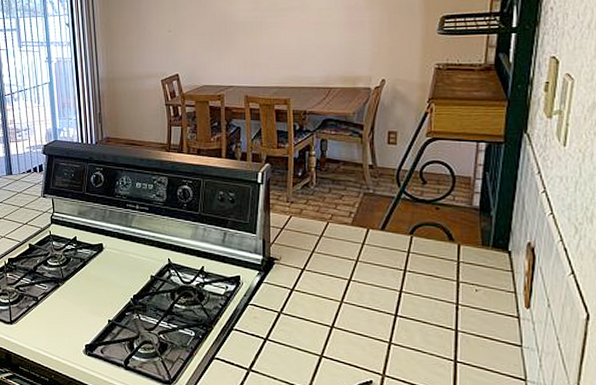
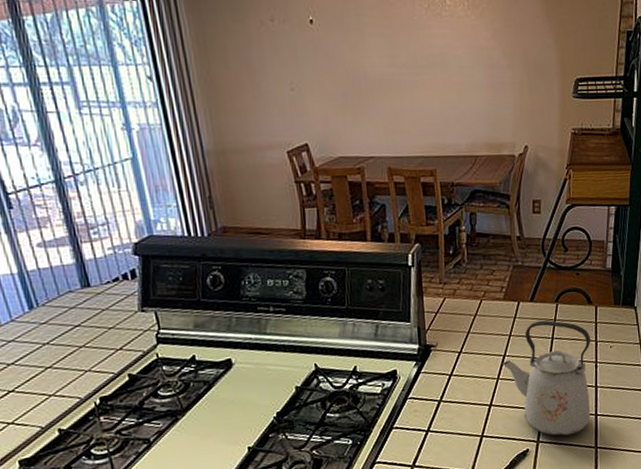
kettle: none [346,250,451,377] -> present [502,320,590,437]

